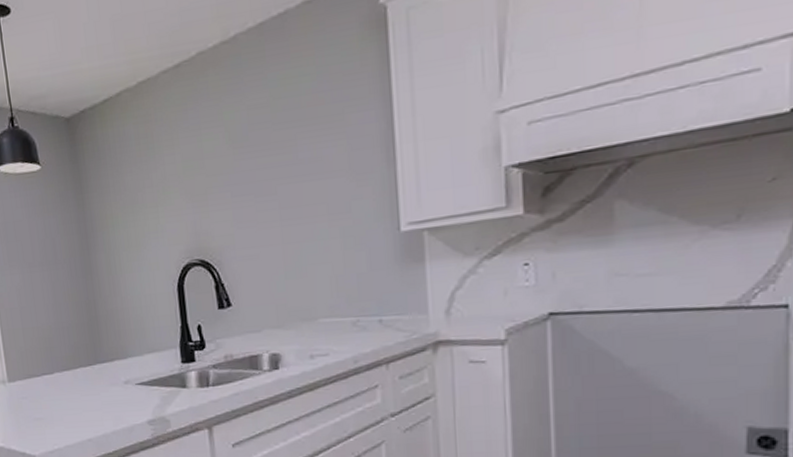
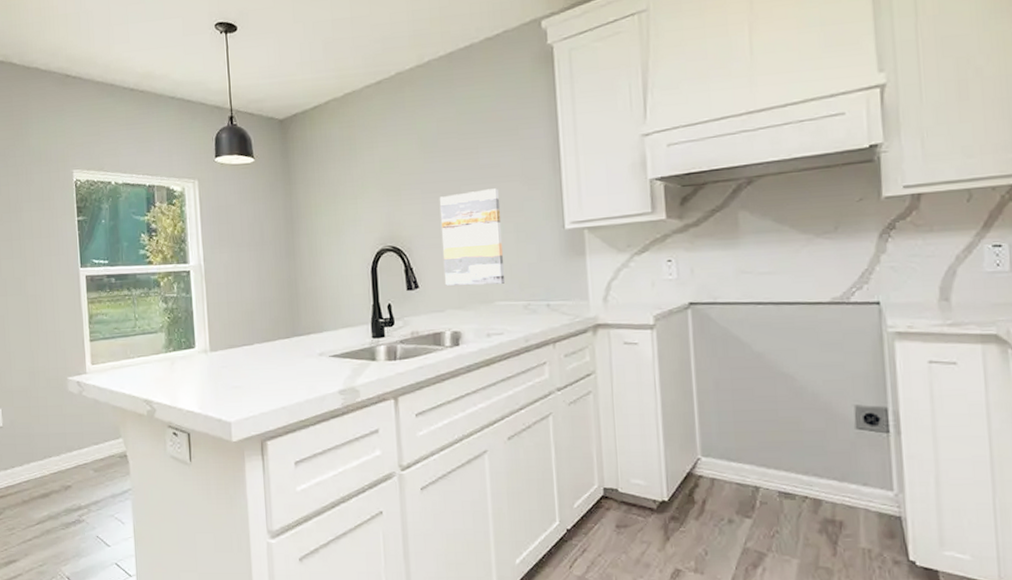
wall art: none [252,187,331,303] -> present [439,188,506,286]

